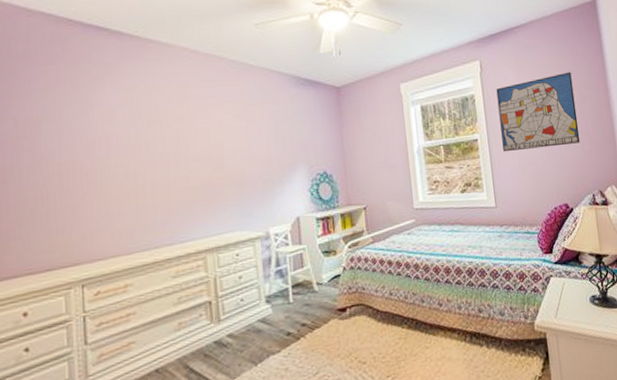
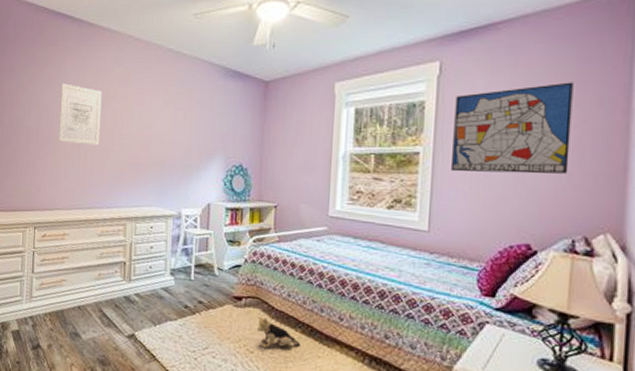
wall art: none [102,105,161,175] -> present [59,83,102,146]
plush toy: none [365,323,409,356] -> present [257,316,300,349]

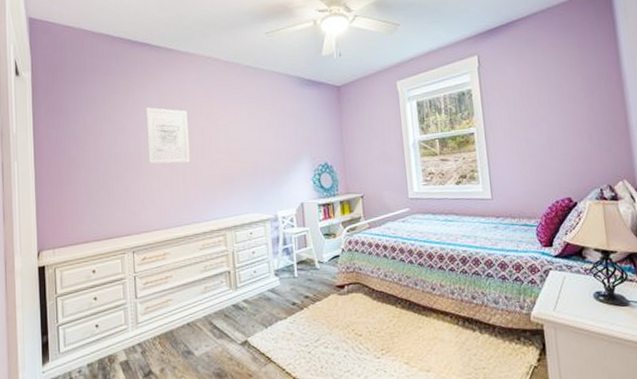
plush toy: present [257,316,300,349] -> none [361,300,402,330]
wall art: present [451,82,574,174] -> none [494,62,588,146]

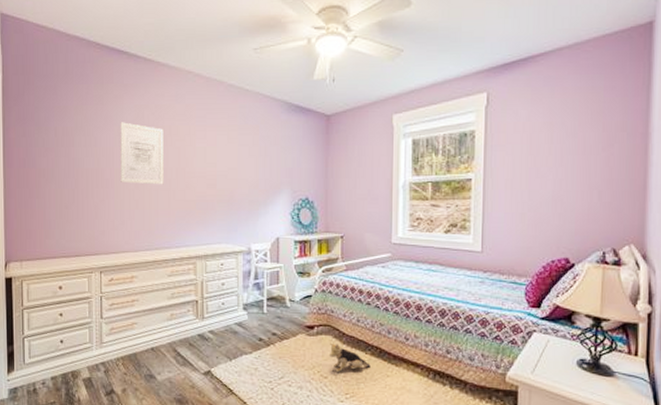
plush toy: none [361,300,402,330] -> present [330,342,371,373]

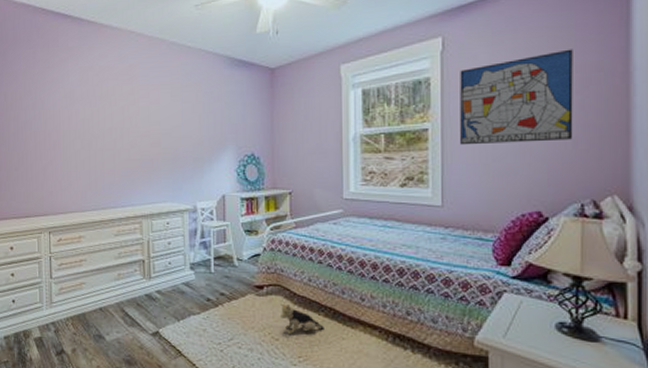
wall art: present [120,122,164,185] -> none [66,84,109,145]
wall art: none [500,109,601,195] -> present [460,49,573,146]

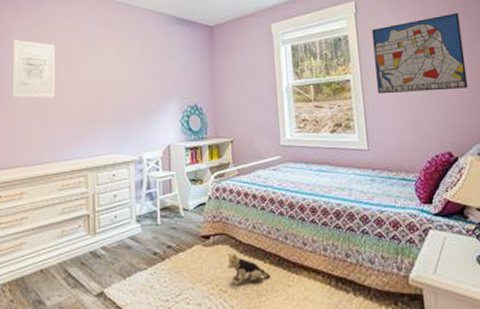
wall art: none [66,84,109,145] -> present [12,39,55,98]

